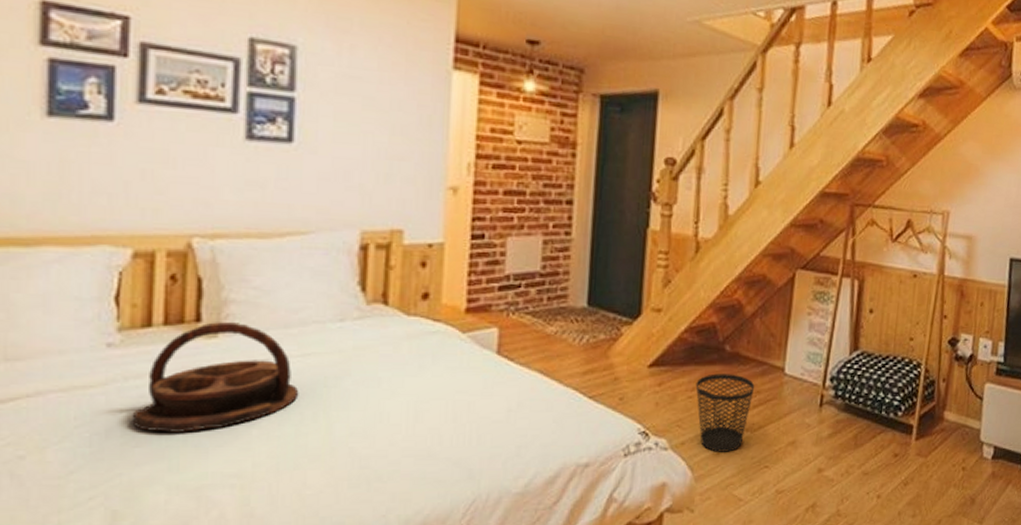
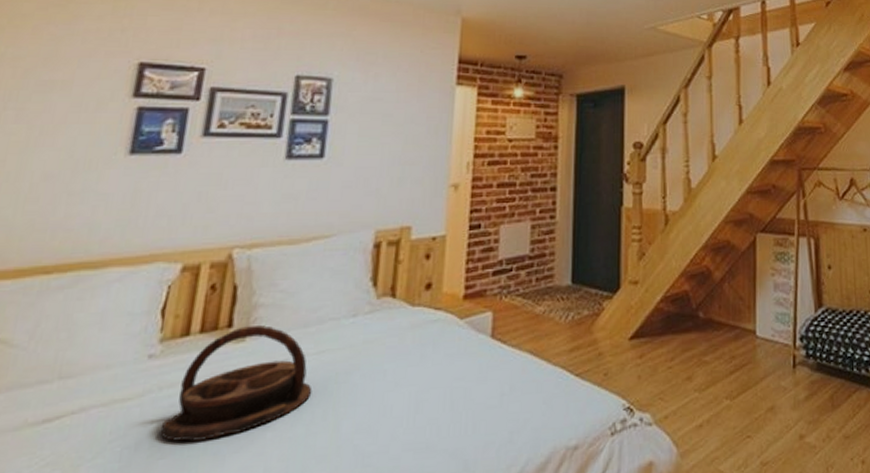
wastebasket: present [695,373,755,452] -> none [674,340,730,424]

